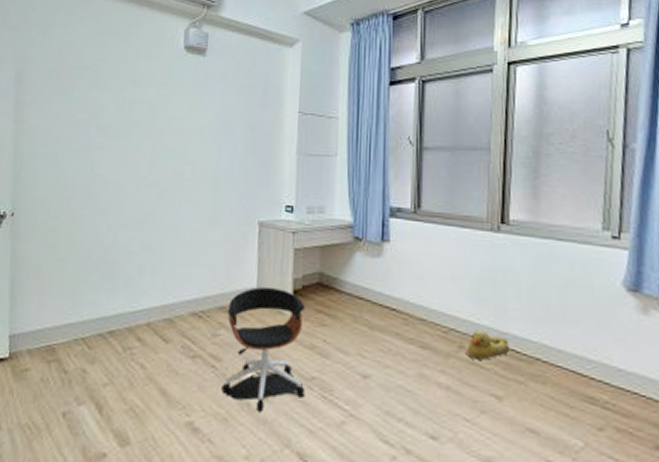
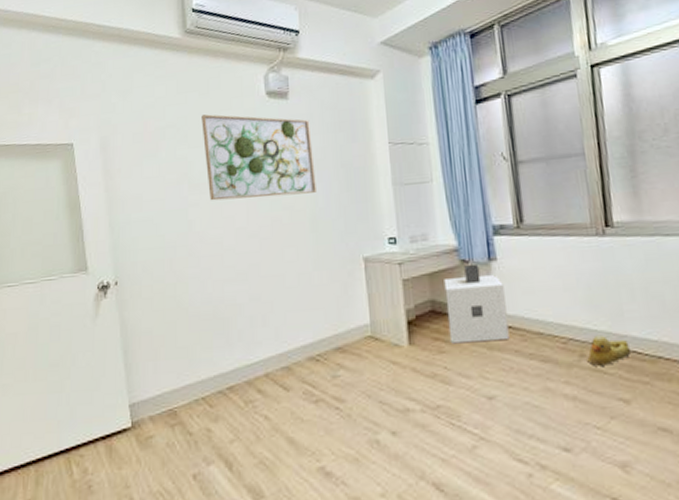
wall art: none [115,60,224,151] -> present [201,114,316,201]
office chair: present [221,286,306,411] -> none [344,321,433,447]
air purifier: none [333,243,393,322] -> present [444,265,510,344]

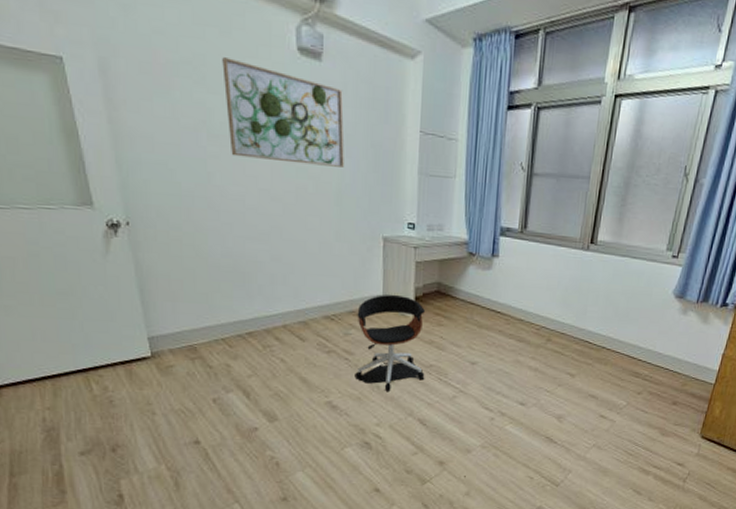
office chair: none [344,321,433,447] -> present [355,294,426,391]
air purifier: present [444,265,510,344] -> none [449,258,500,322]
rubber duck: present [587,335,632,366] -> none [551,326,585,349]

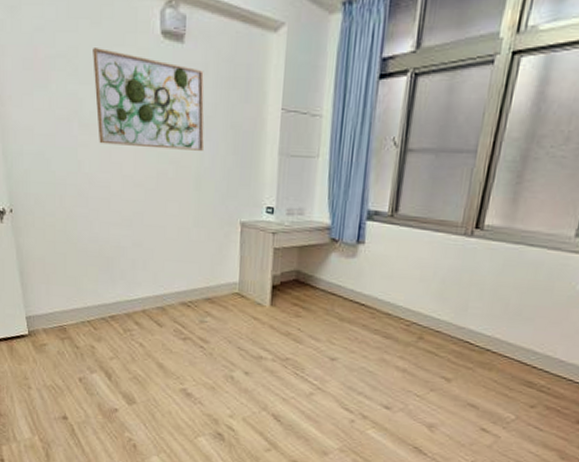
office chair: present [355,294,426,391] -> none [209,282,283,383]

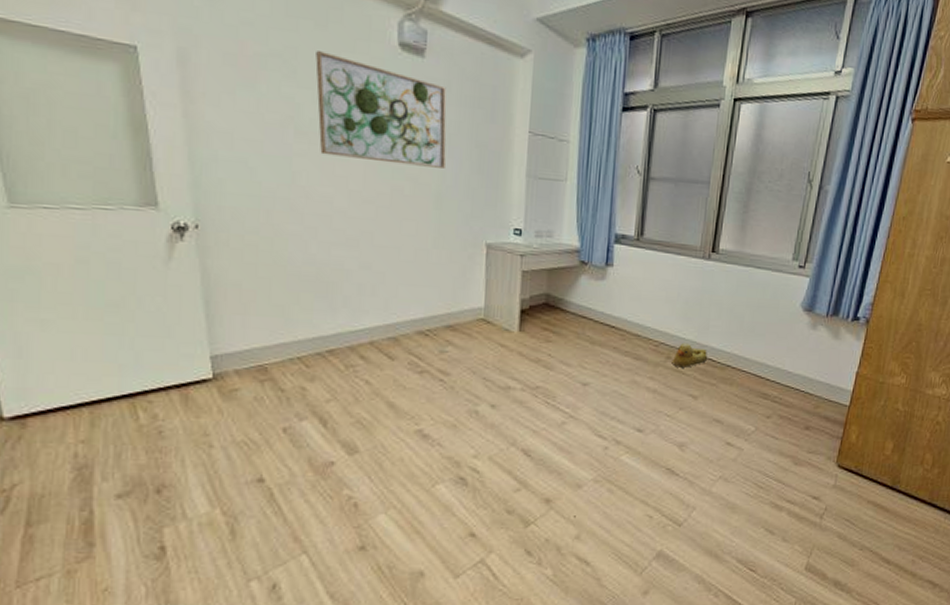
rubber duck: none [424,323,465,349] -> present [671,342,708,368]

